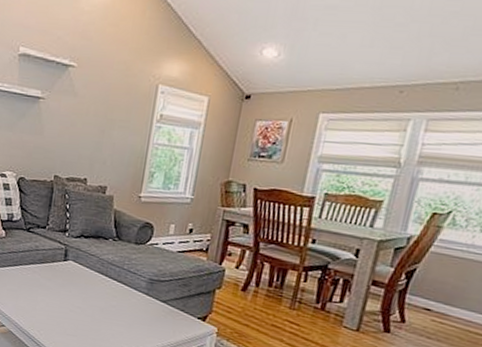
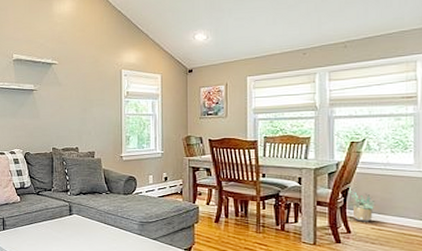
potted plant: none [412,267,444,312] -> present [348,187,376,222]

